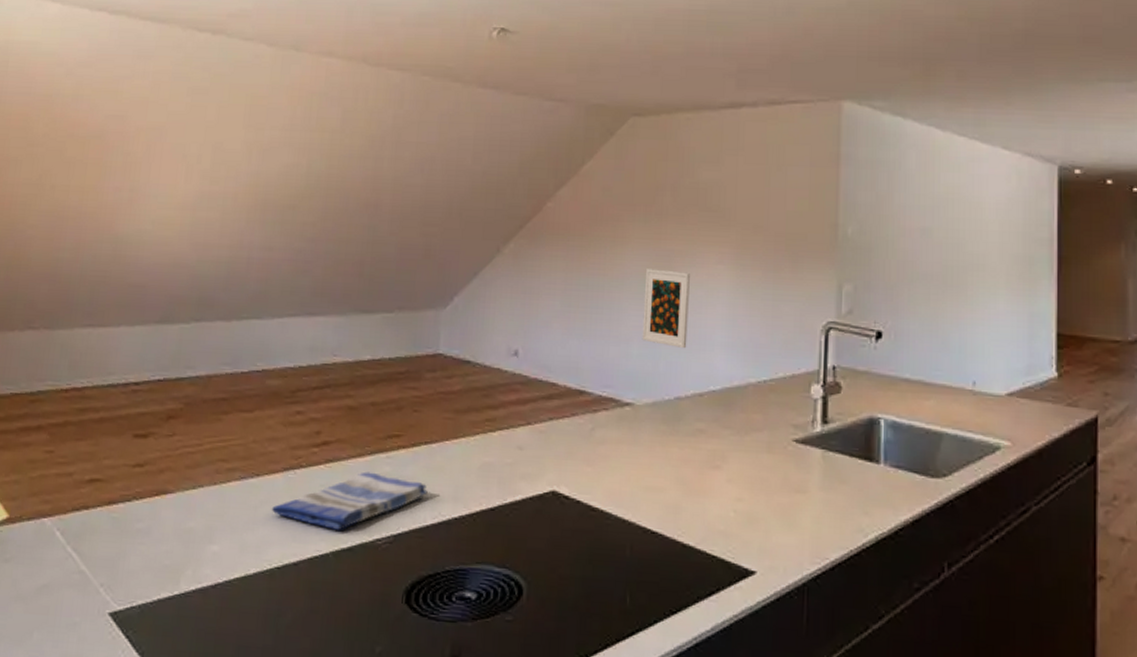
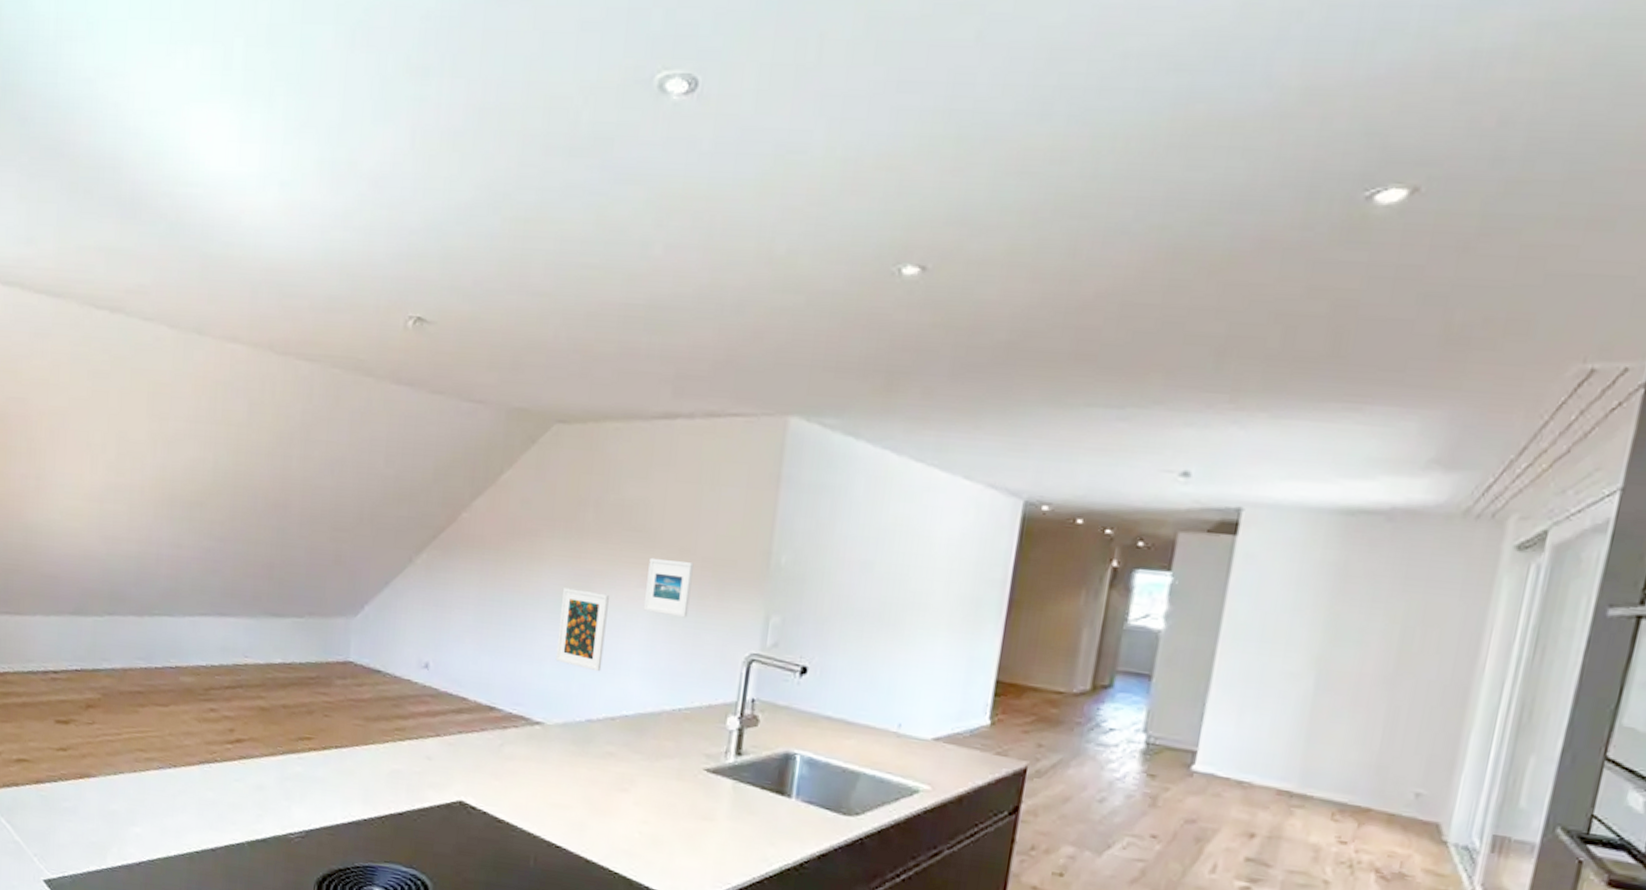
dish towel: present [271,471,428,532] -> none [188,770,338,824]
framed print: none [724,235,767,291] -> present [644,557,694,618]

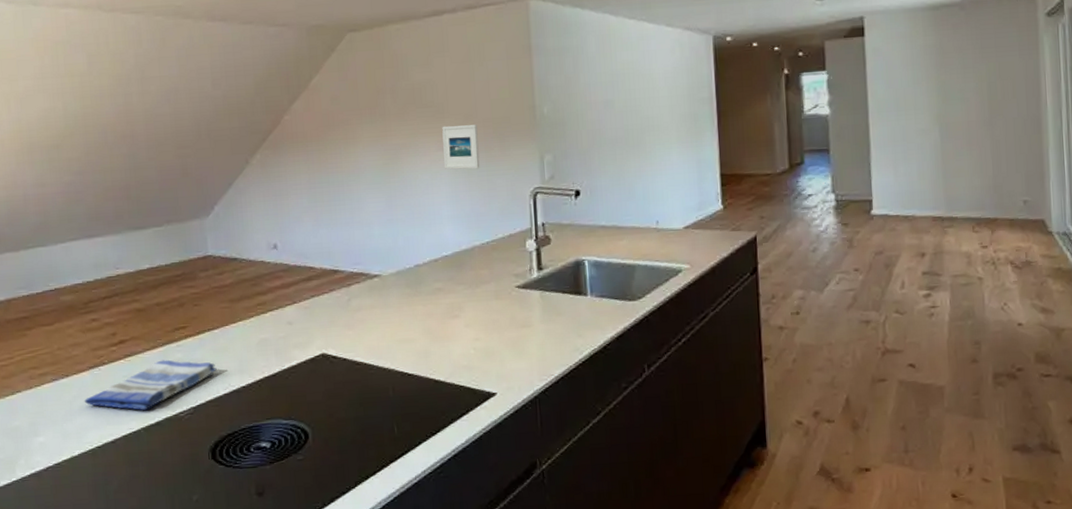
dish towel: none [188,770,338,824] -> present [84,359,217,411]
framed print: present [555,588,609,672] -> none [378,161,420,225]

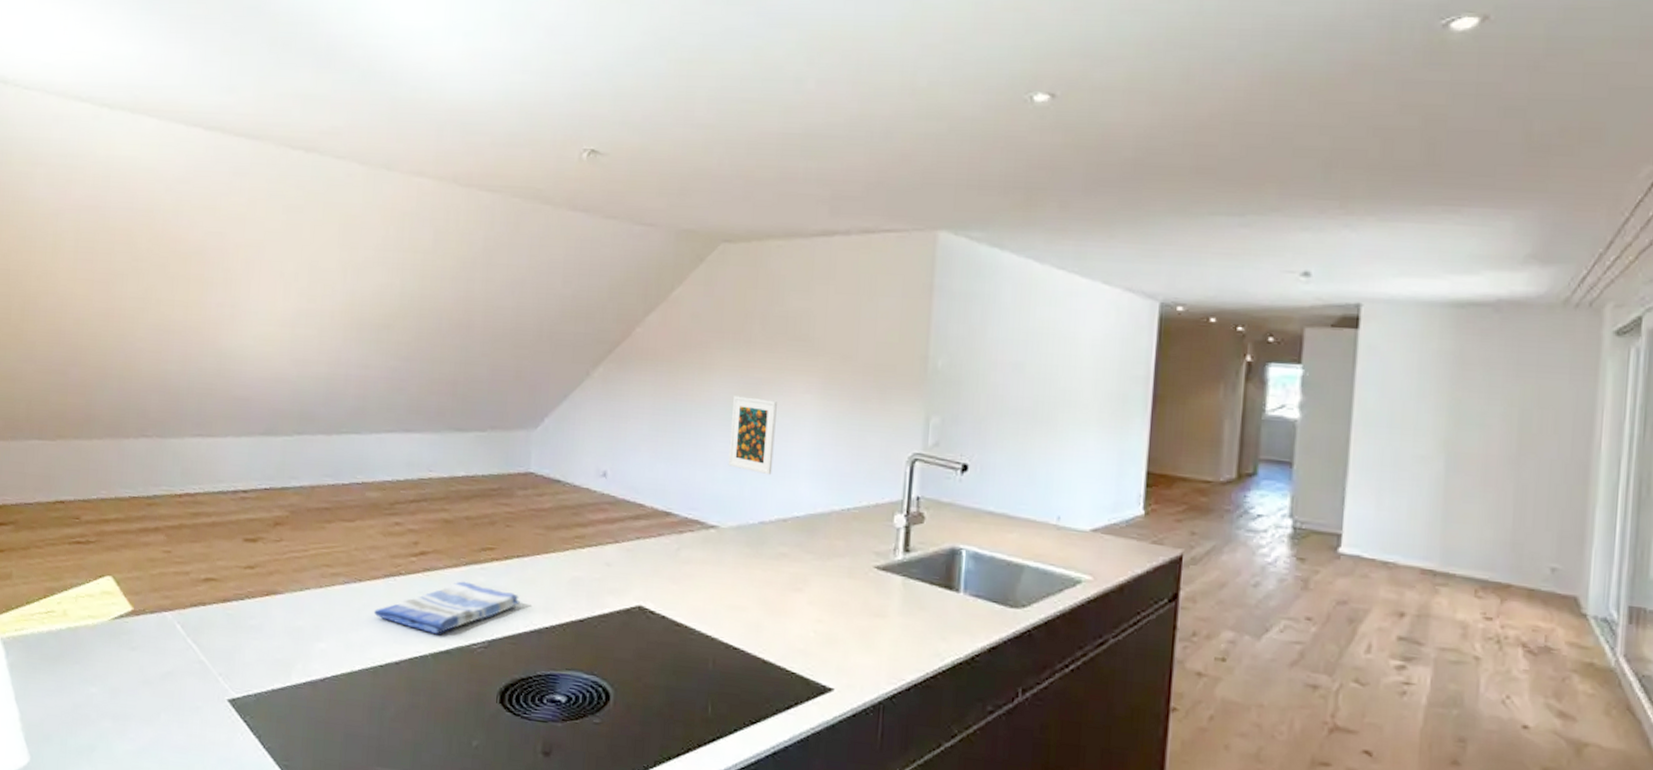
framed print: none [378,161,420,225] -> present [728,396,777,475]
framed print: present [442,125,480,170] -> none [811,365,856,421]

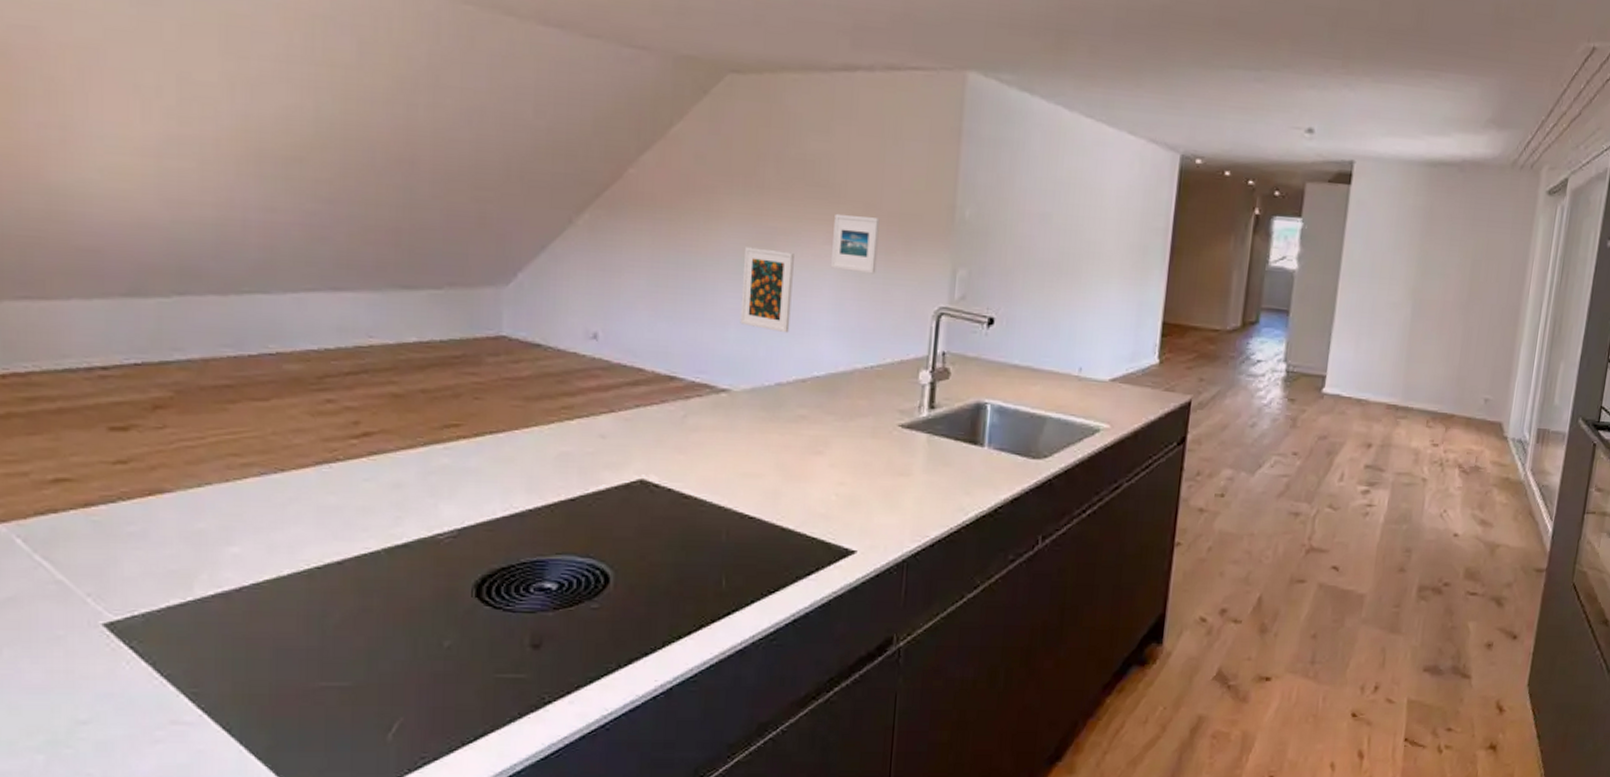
dish towel: present [373,581,520,635] -> none [303,464,496,527]
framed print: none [811,365,856,421] -> present [831,213,880,274]

